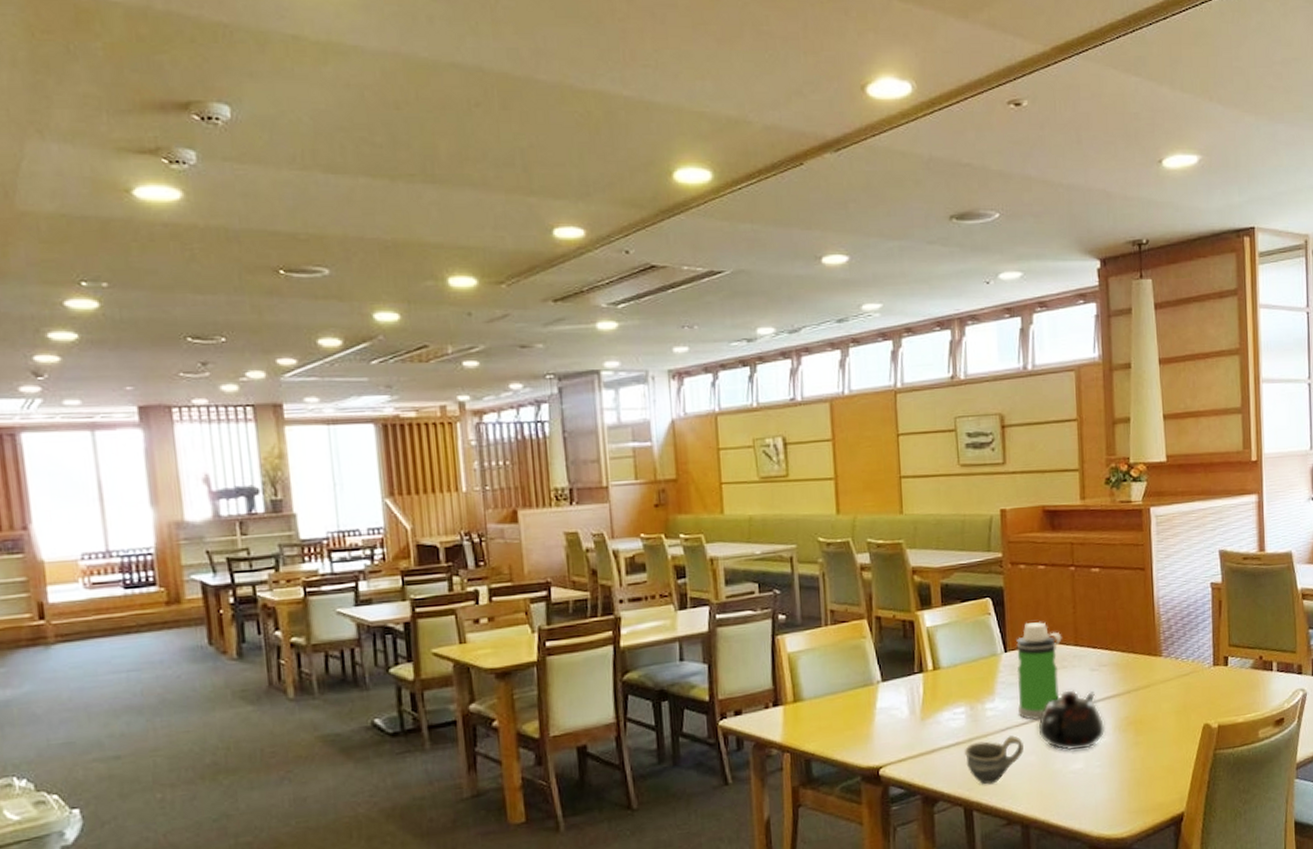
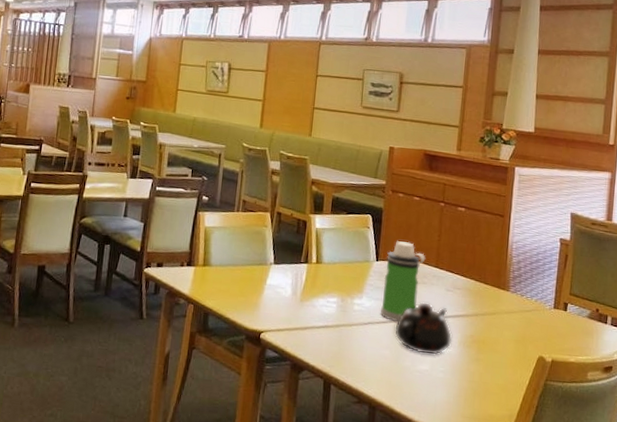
cup: present [964,735,1024,785] -> none [330,328,381,366]

